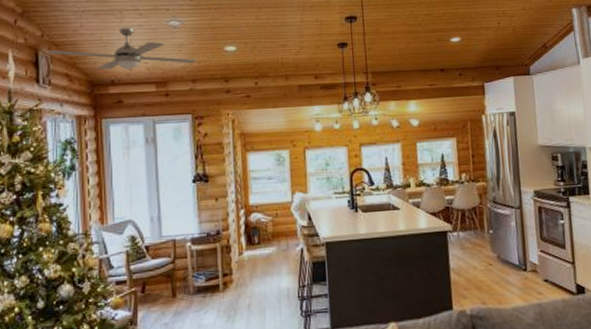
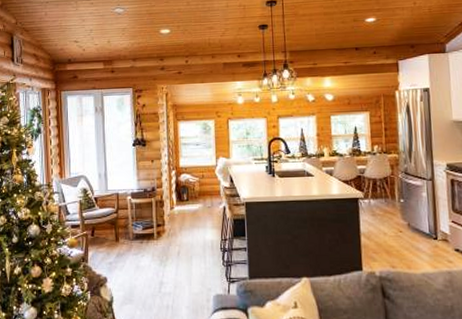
electric fan: present [47,28,197,70] -> none [20,15,137,50]

